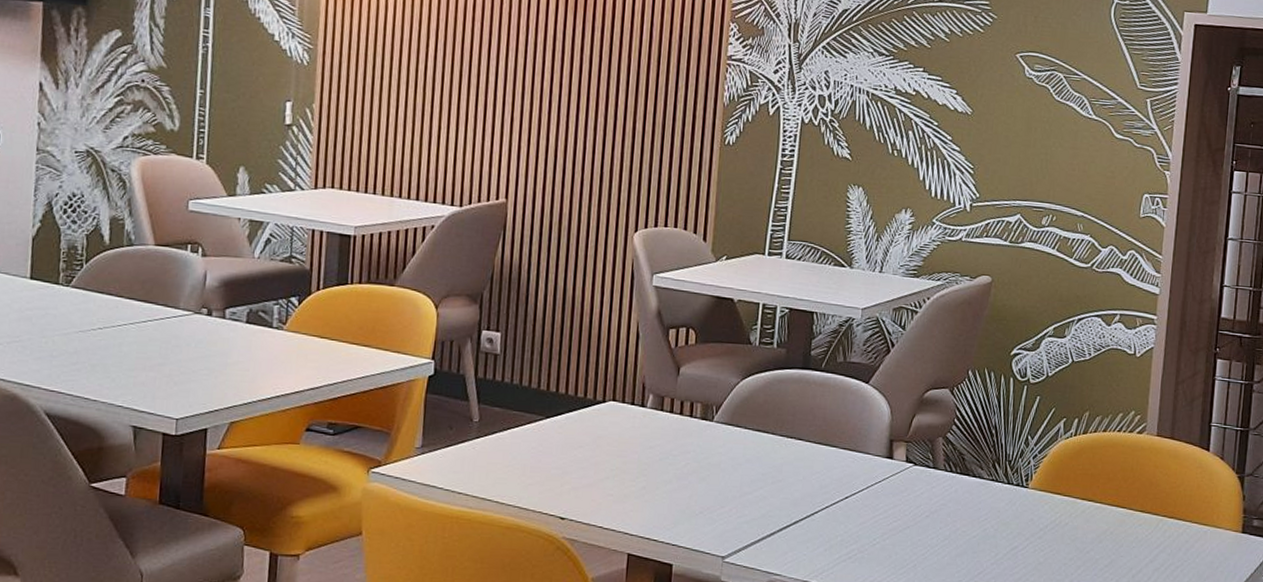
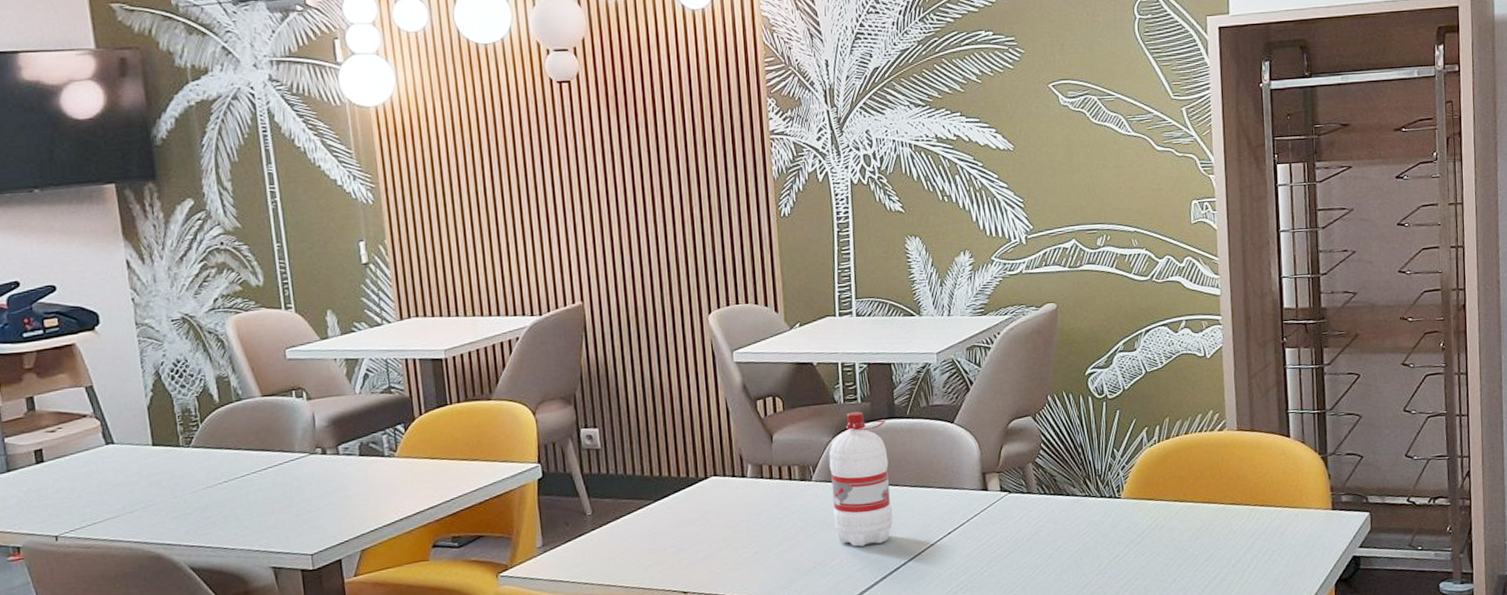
water bottle: none [729,356,800,498] -> present [828,411,893,547]

